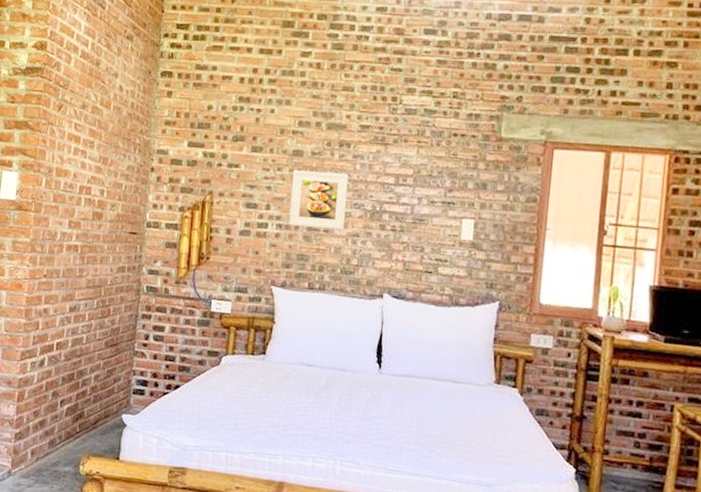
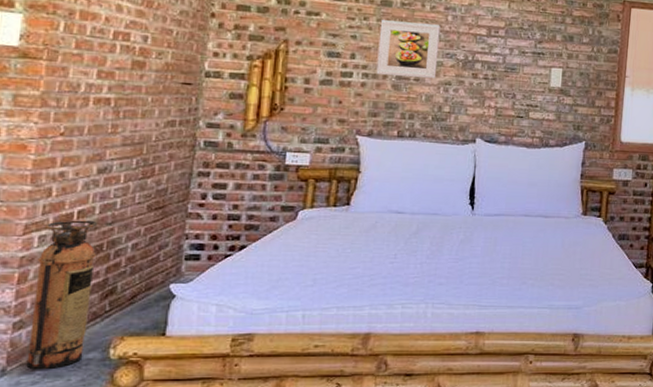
fire extinguisher: none [24,350,71,476] -> present [26,220,98,370]

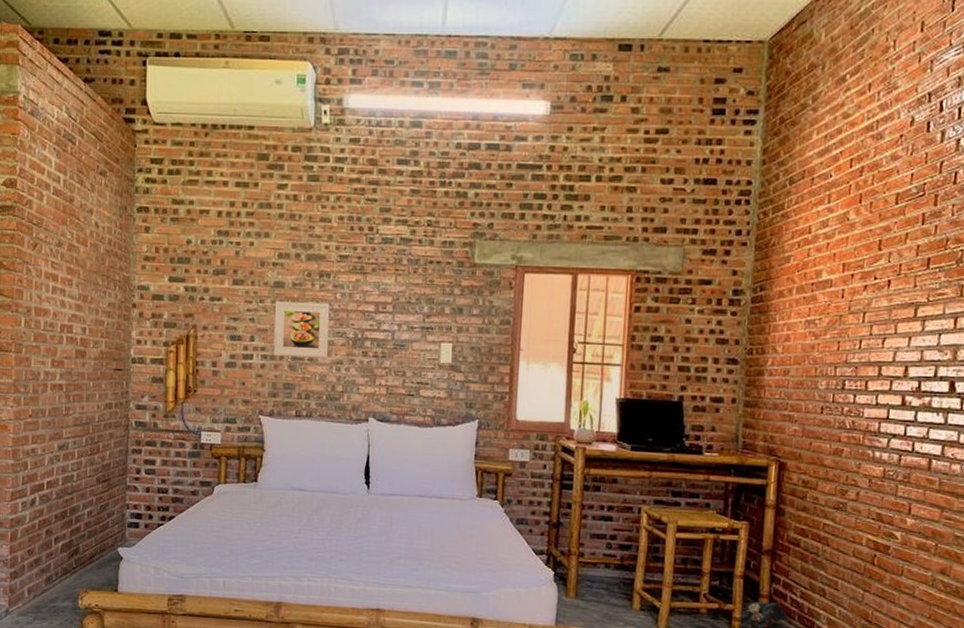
fire extinguisher: present [26,220,98,370] -> none [22,489,62,613]

